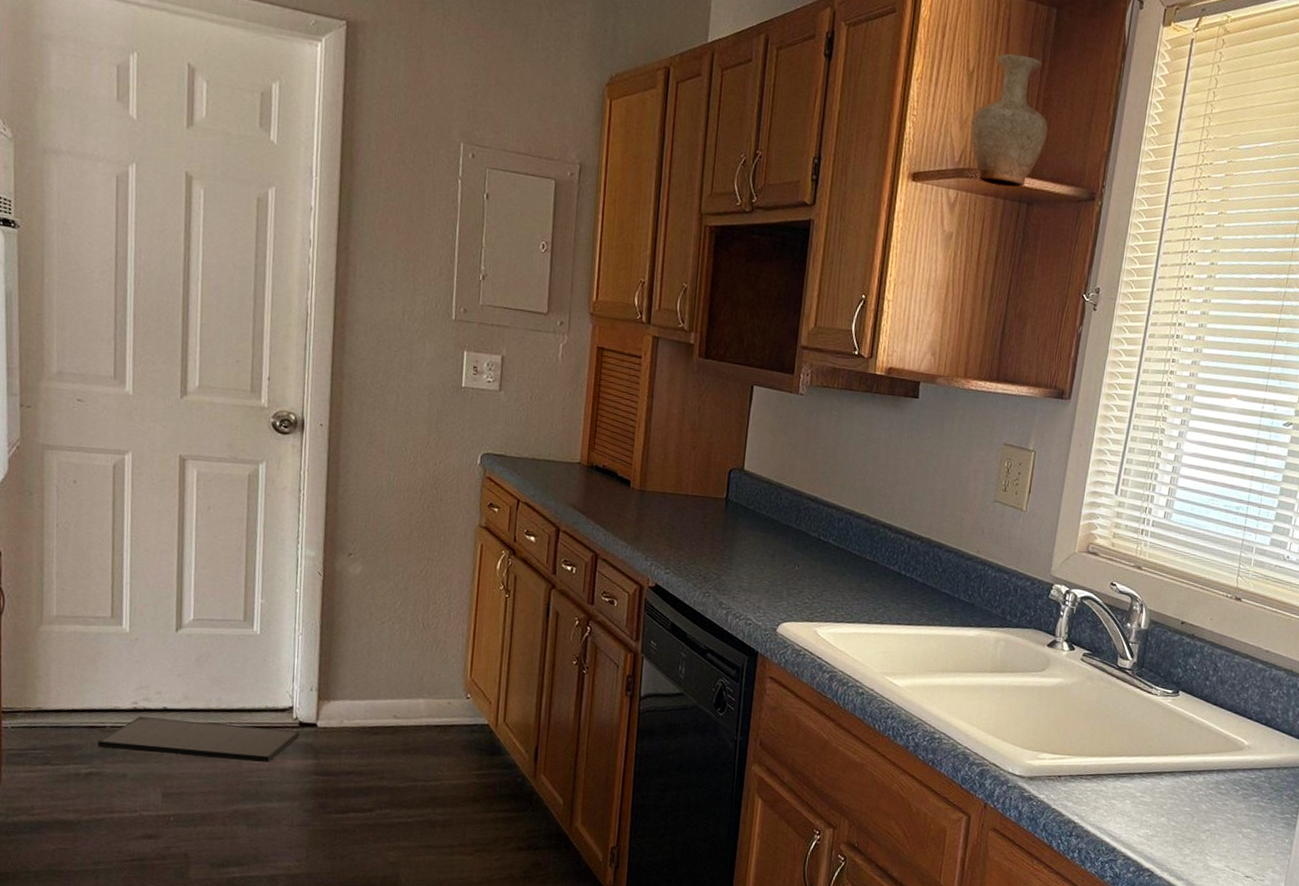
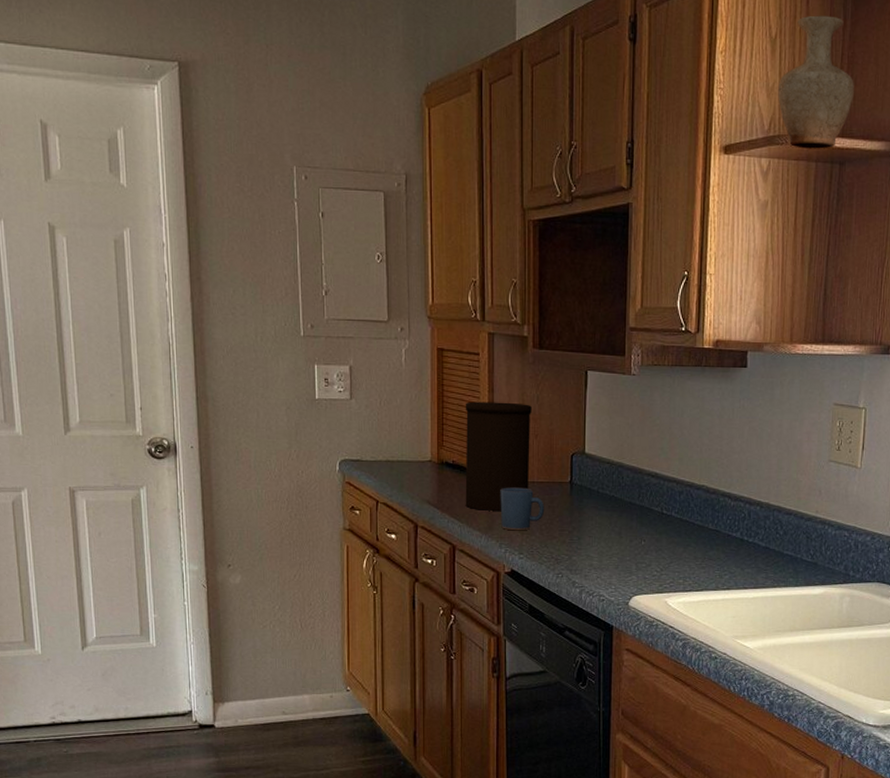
doormat: present [97,716,301,762] -> none [24,730,201,763]
canister: none [612,405,692,522] -> present [465,401,532,511]
mug: none [649,497,697,545] -> present [500,487,545,531]

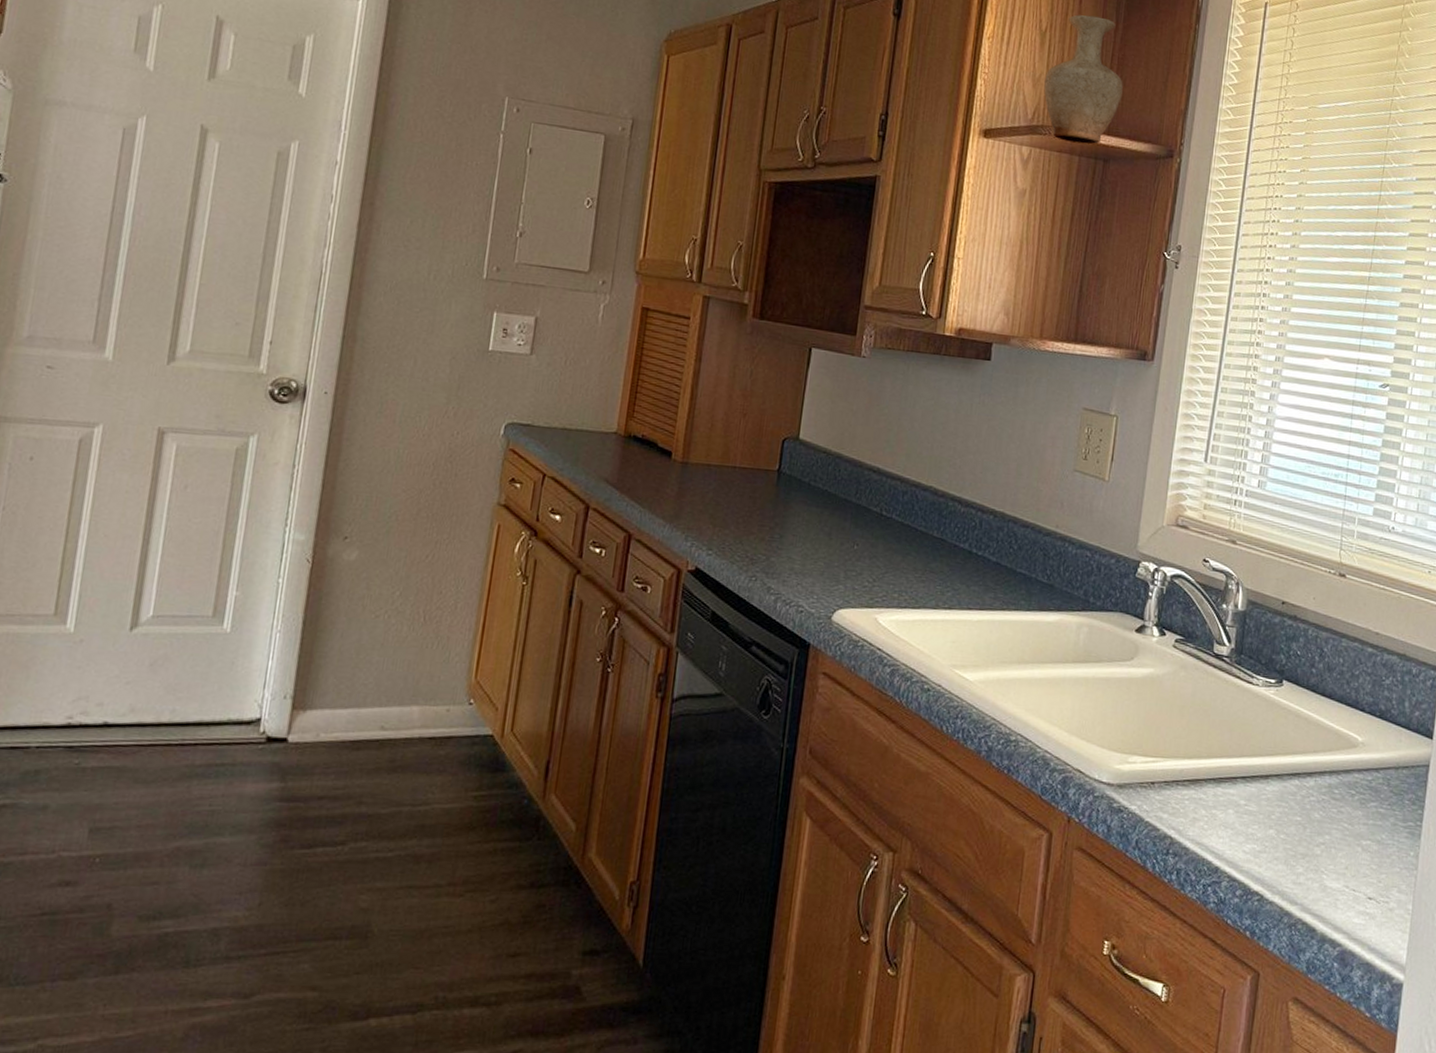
canister: present [465,401,532,511] -> none [650,369,743,497]
mug: present [500,487,545,531] -> none [690,470,745,523]

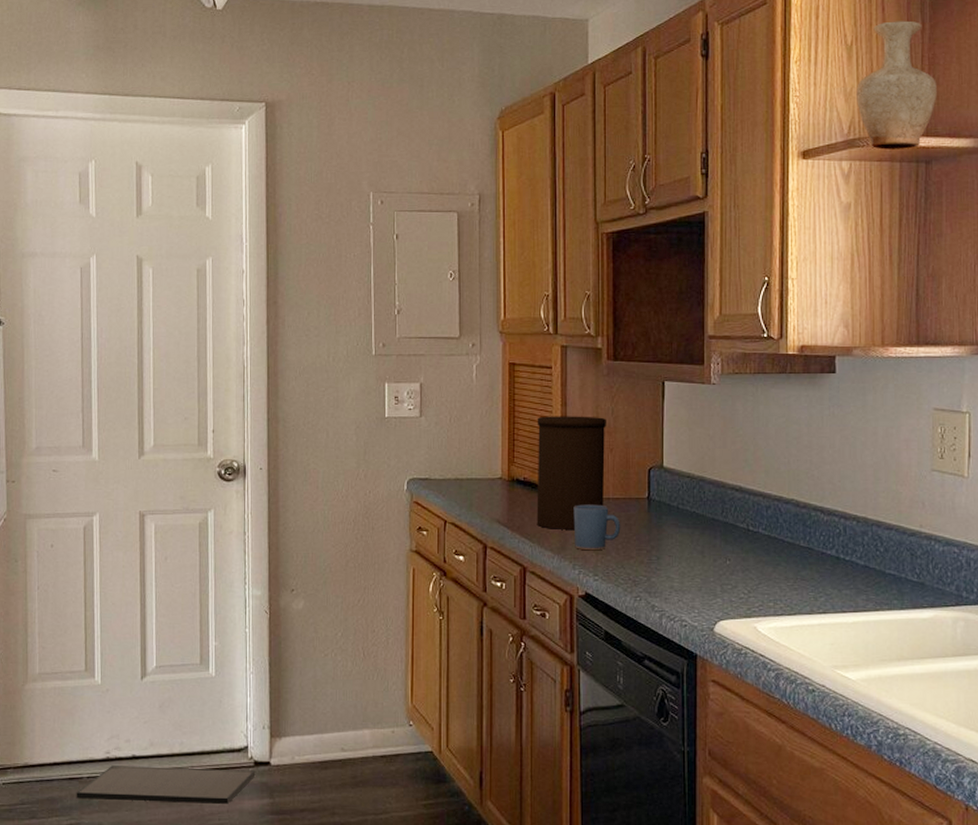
doormat: none [16,734,267,787] -> present [76,765,256,804]
canister: none [650,369,743,497] -> present [536,416,606,529]
mug: none [690,470,745,523] -> present [573,504,621,551]

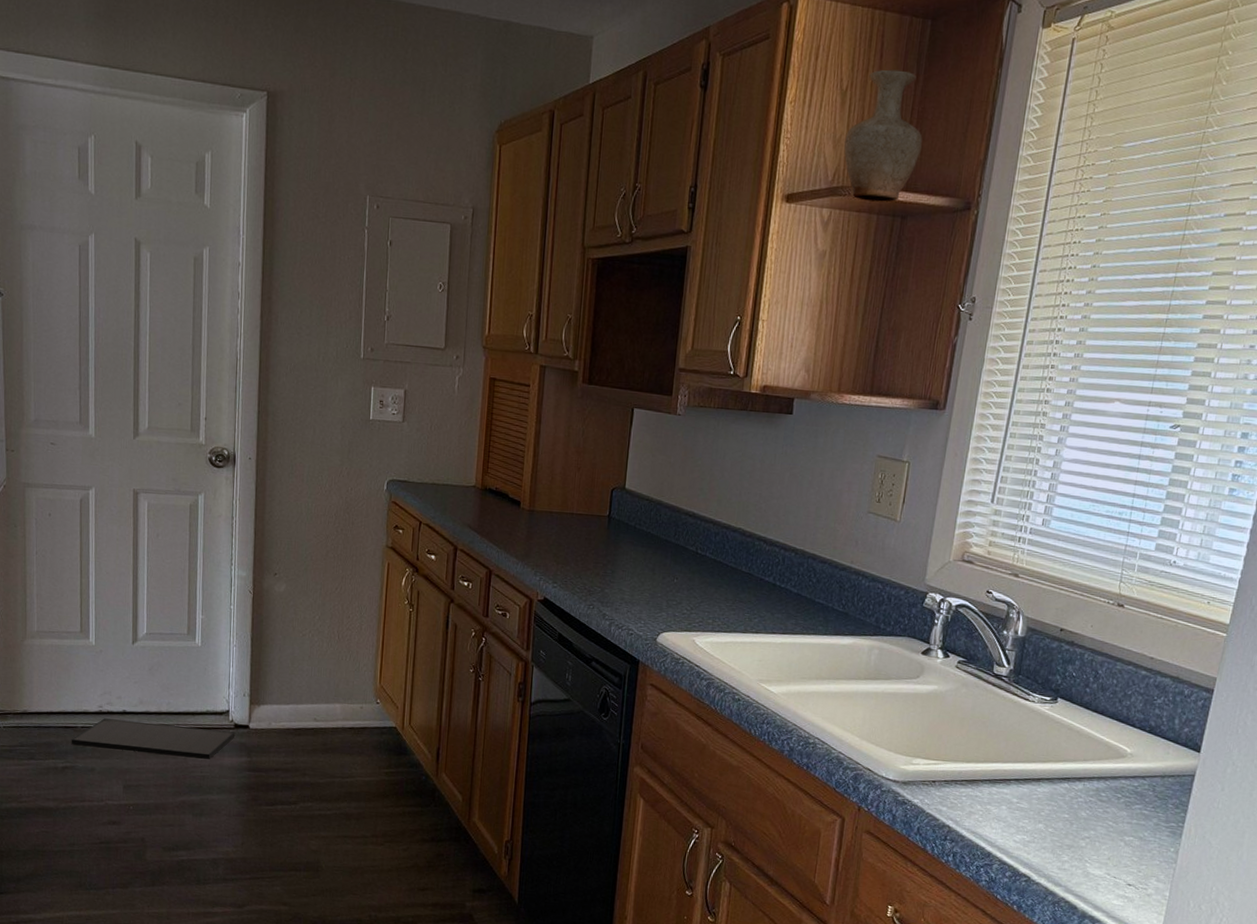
canister: present [536,416,606,529] -> none [504,431,577,540]
mug: present [573,504,621,551] -> none [538,516,582,561]

